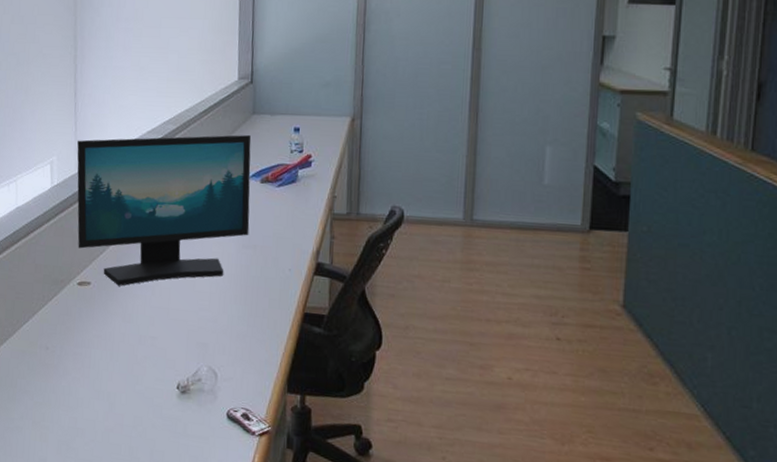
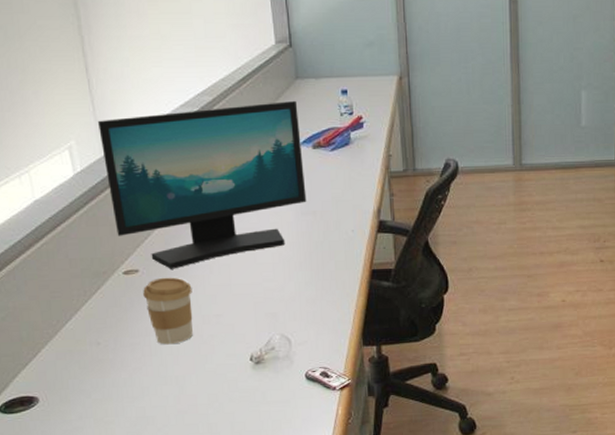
coffee cup: none [91,293,134,360] -> present [143,277,193,345]

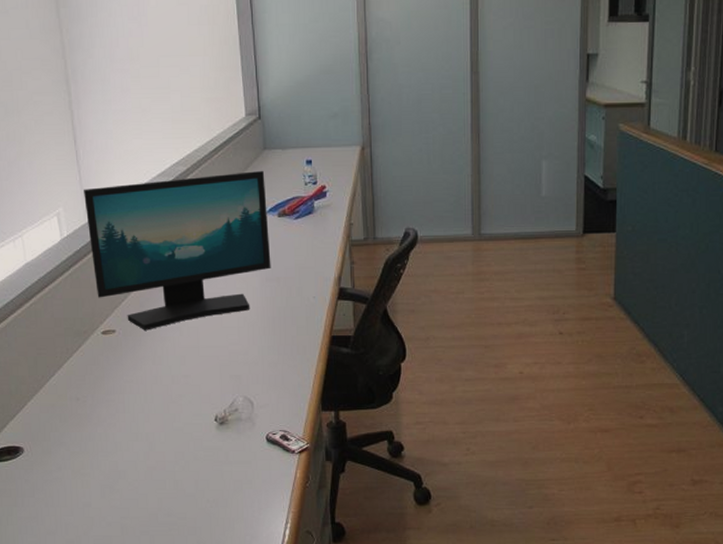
coffee cup: present [143,277,193,345] -> none [119,338,163,403]

